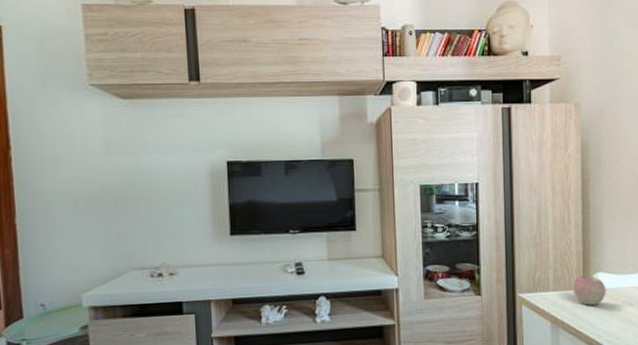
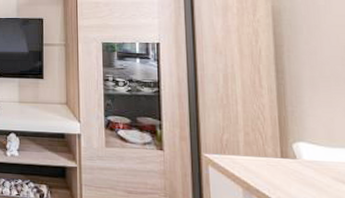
apple: present [572,275,606,306] -> none [267,143,311,177]

